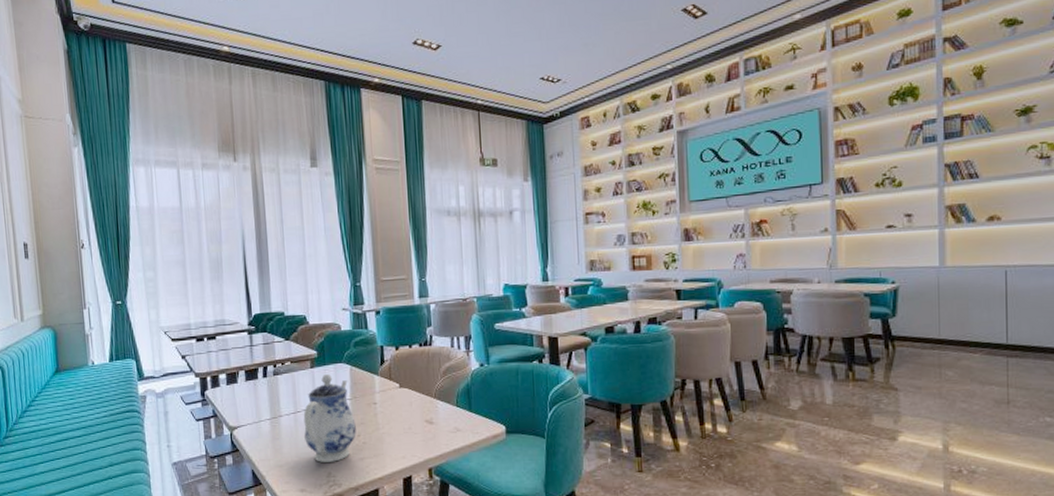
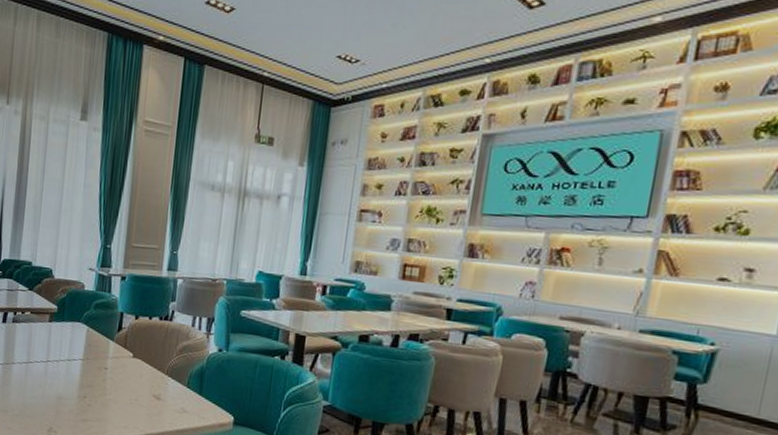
teapot: present [303,374,356,462] -> none [32,331,84,418]

